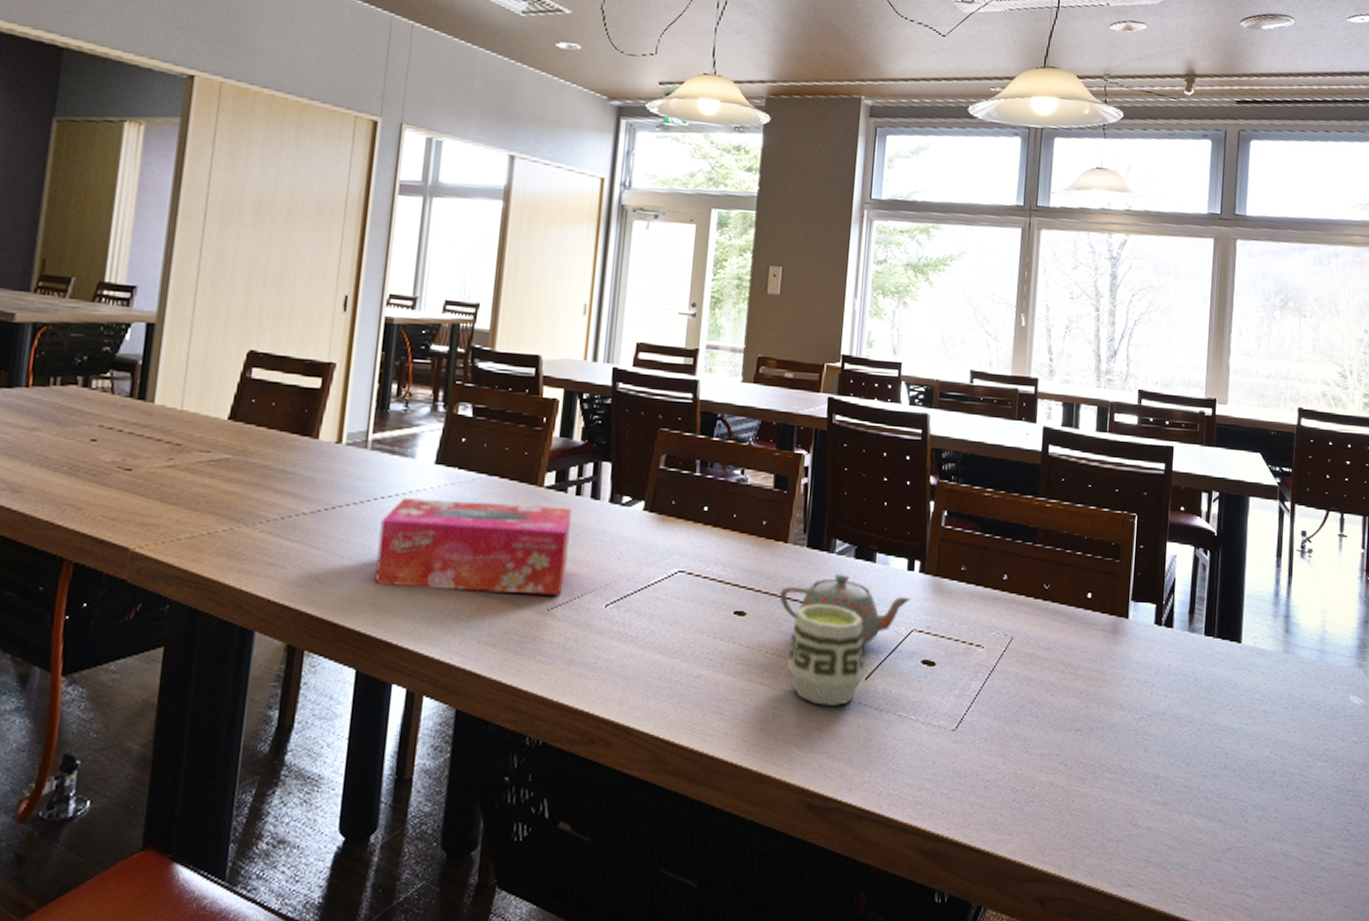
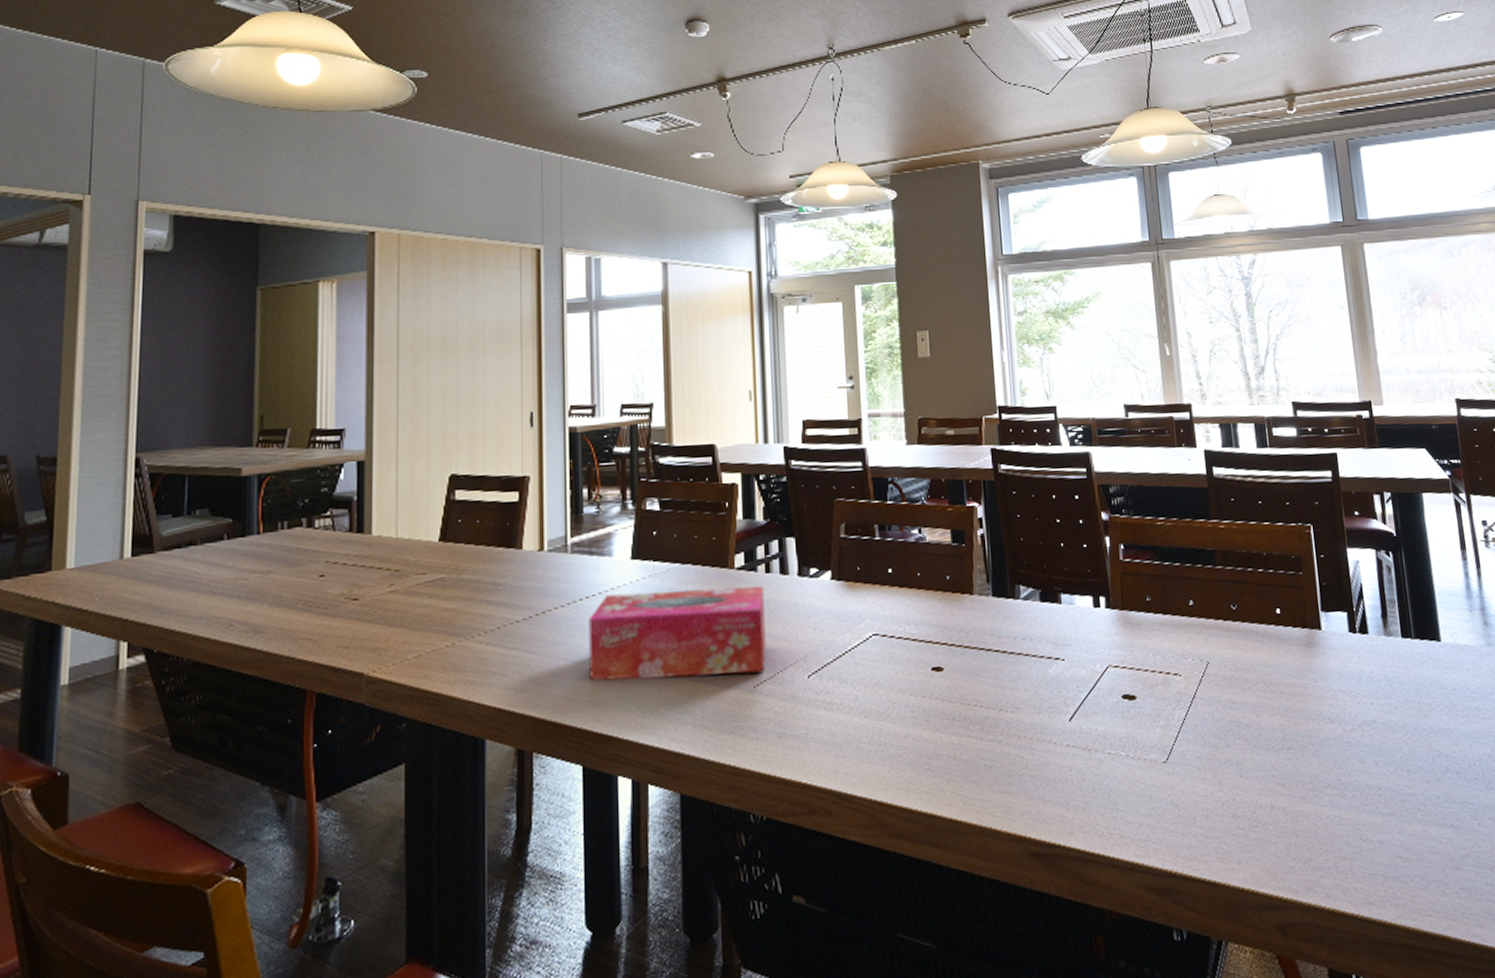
teapot: present [779,573,912,647] -> none [973,618,1103,689]
cup: present [787,603,865,707] -> none [990,650,1068,752]

